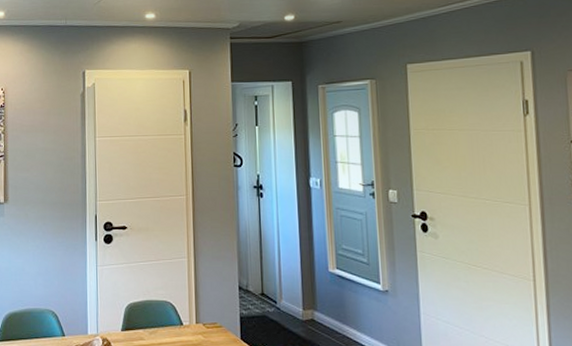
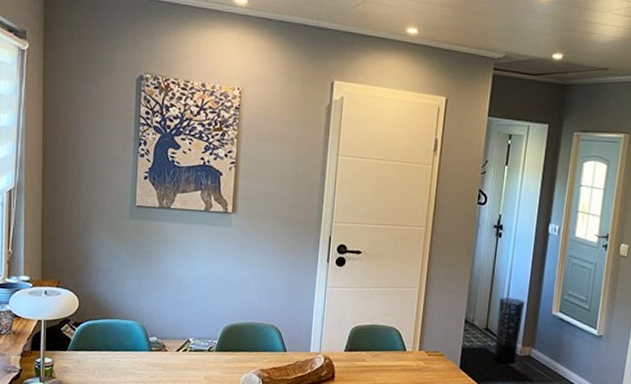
umbrella stand: none [270,259,299,330] -> present [494,297,525,364]

